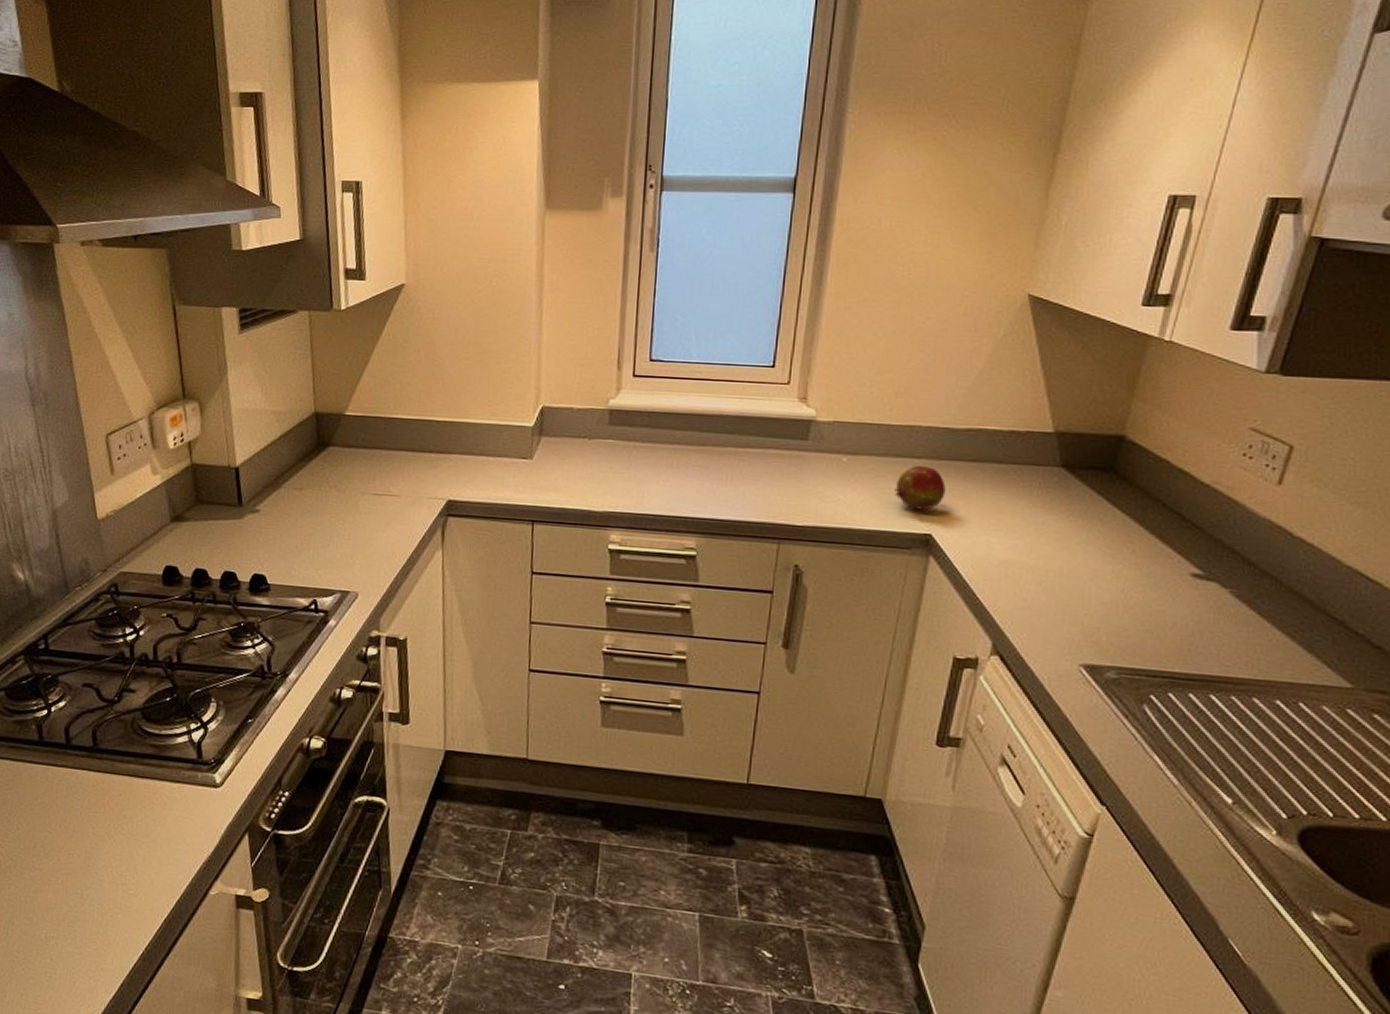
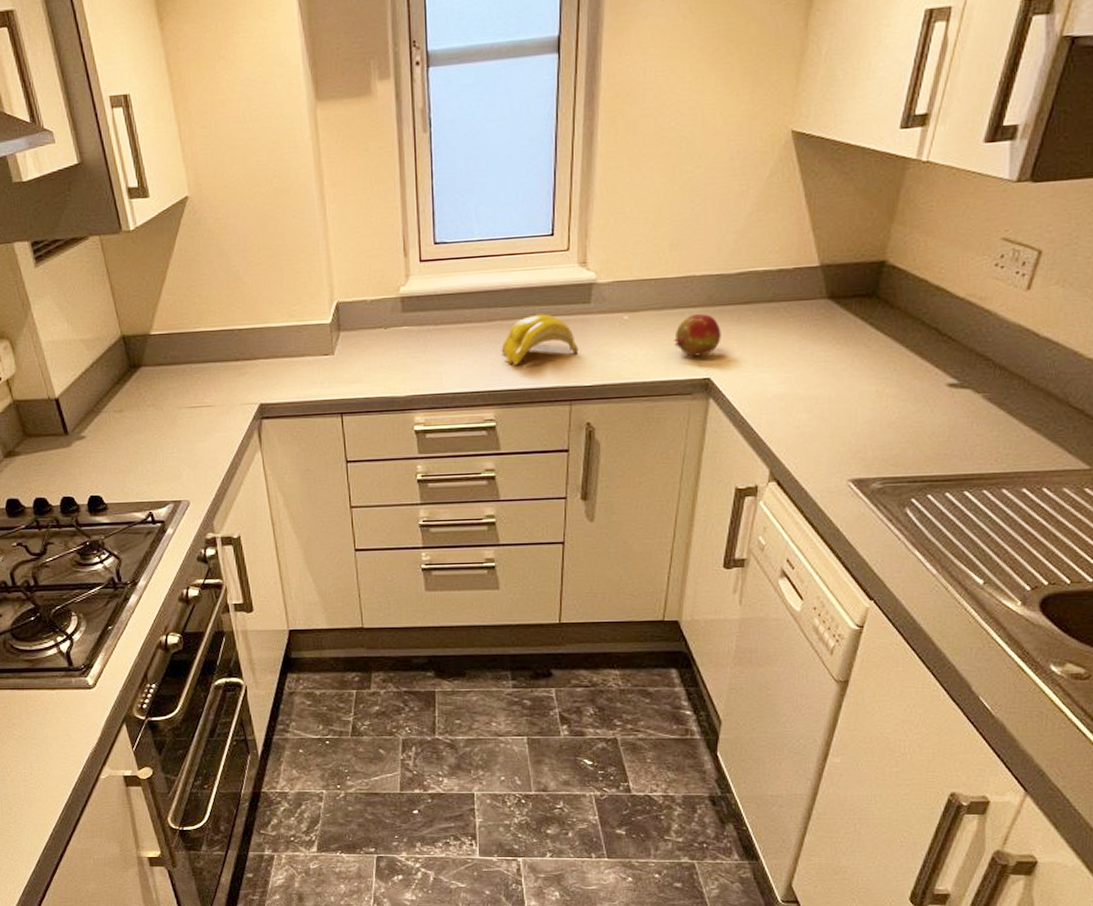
banana: none [709,444,792,494] -> present [501,314,579,365]

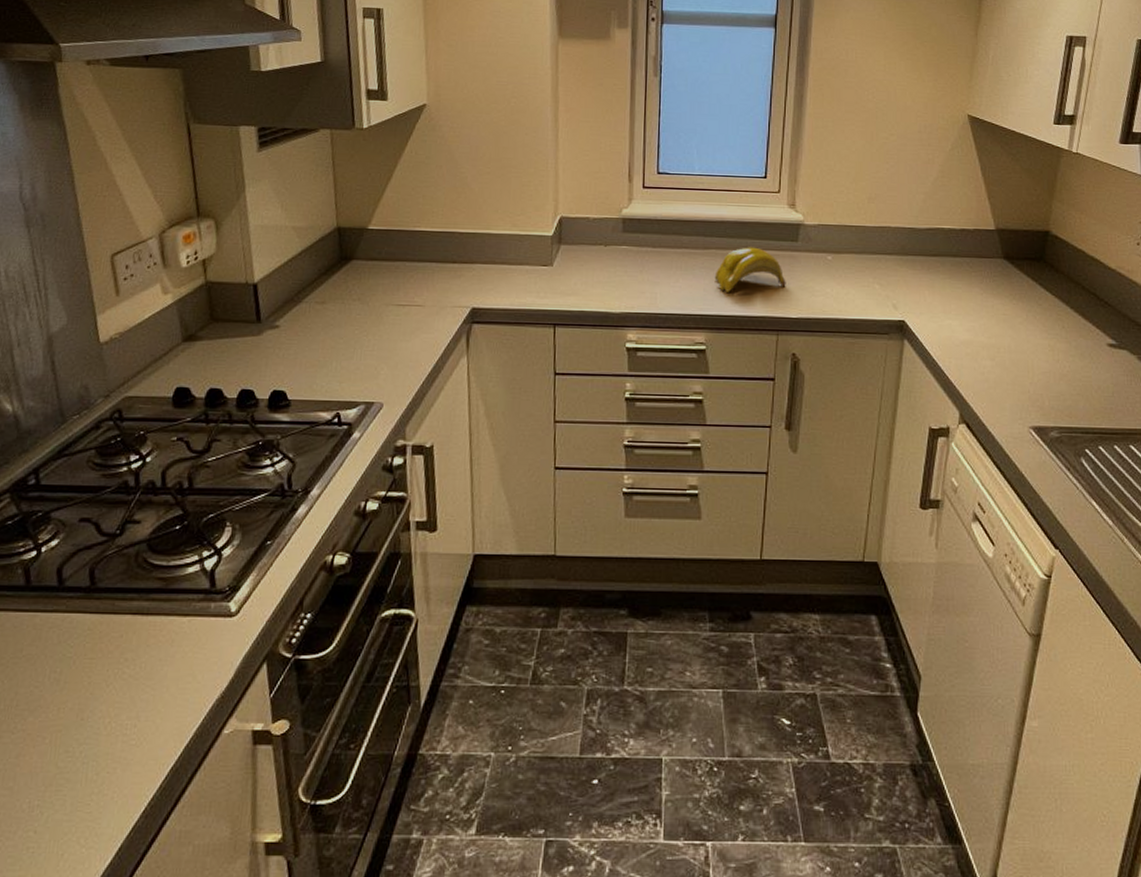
fruit: present [674,314,721,357] -> none [872,261,914,300]

